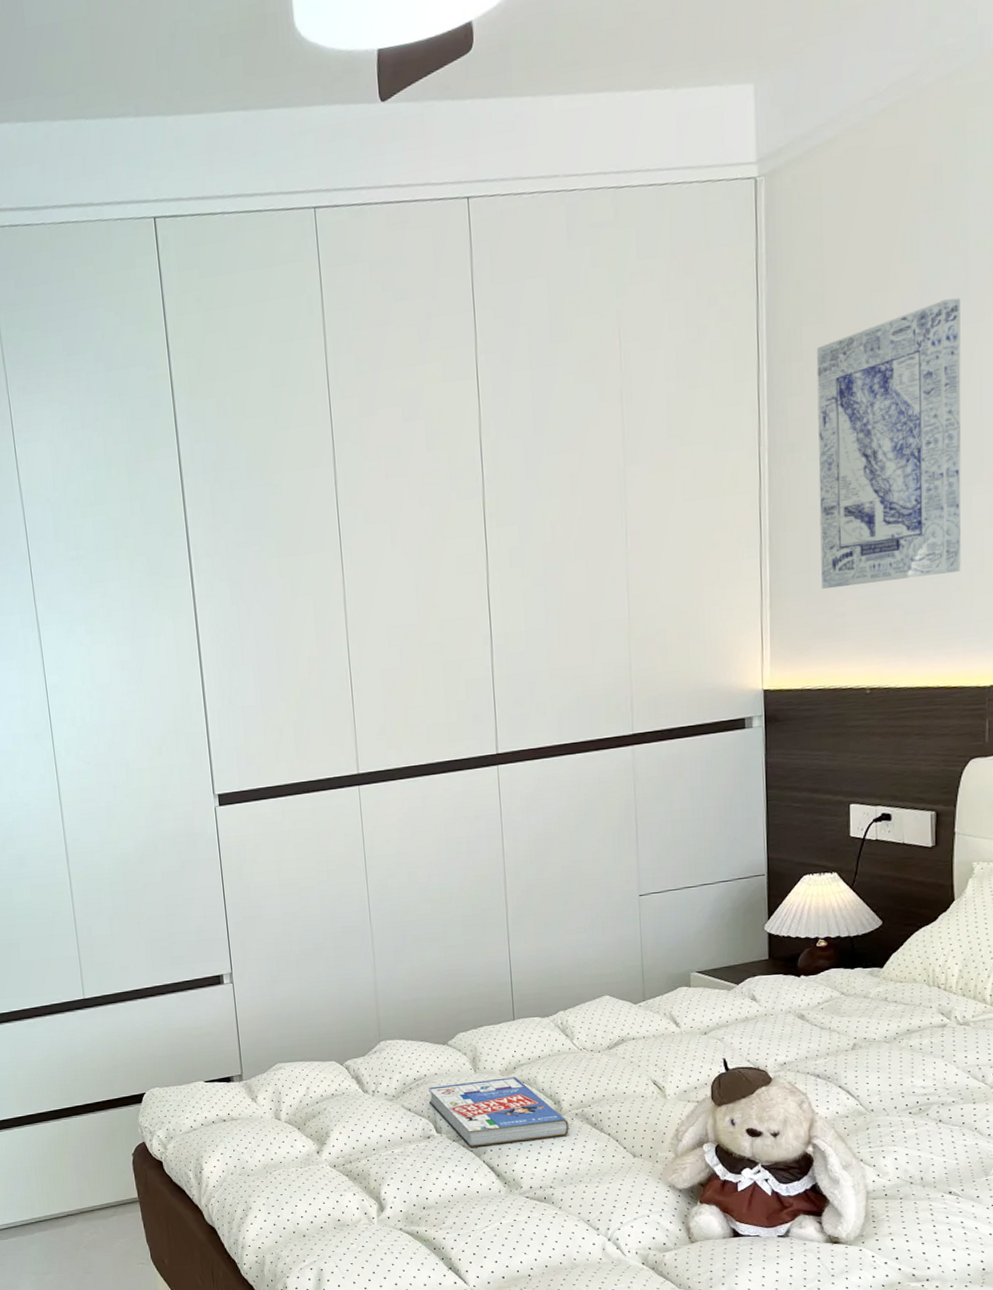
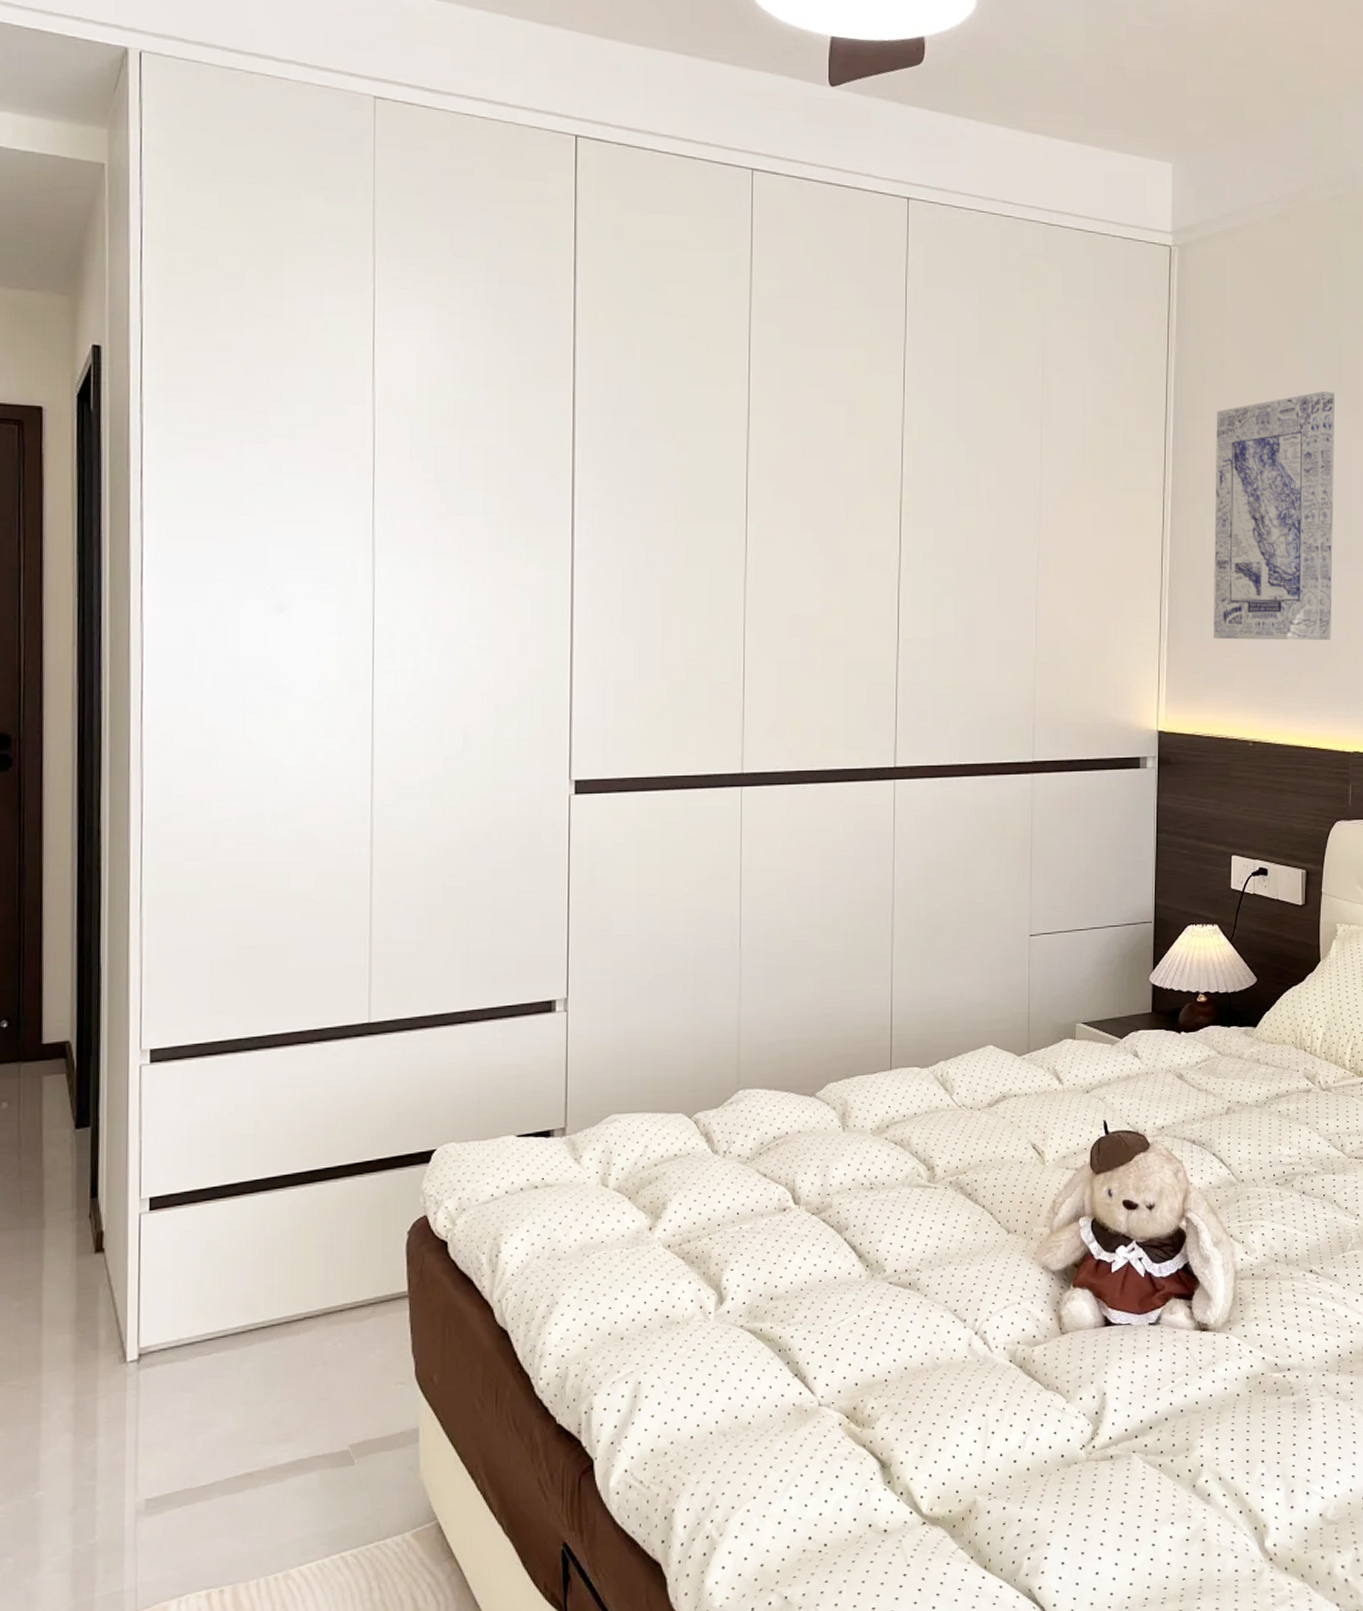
book: present [428,1077,569,1147] -> none [789,1137,941,1222]

